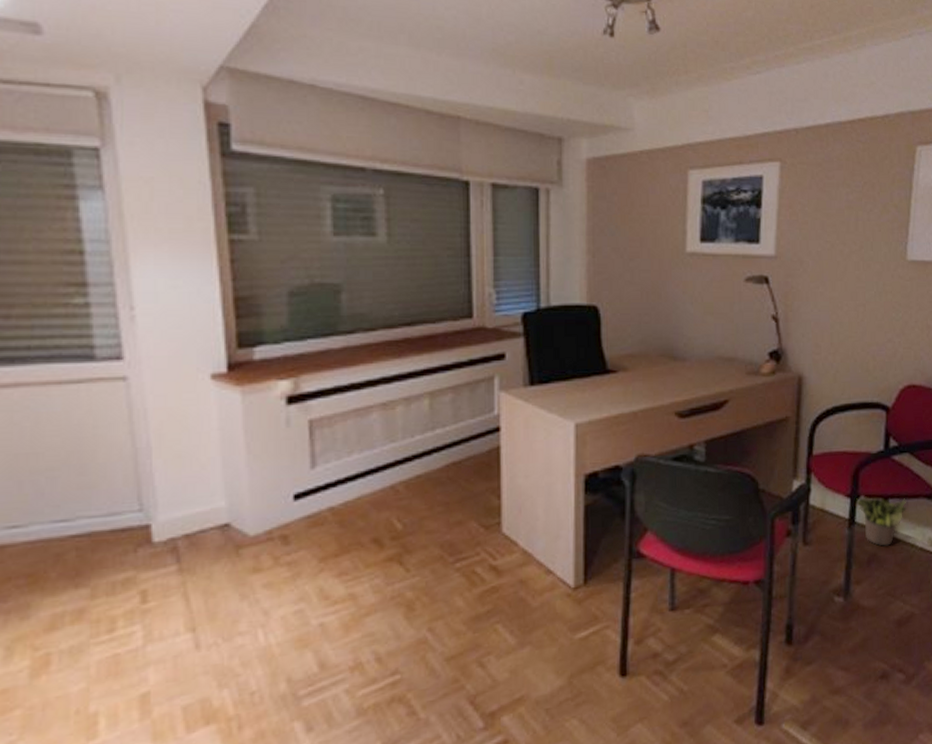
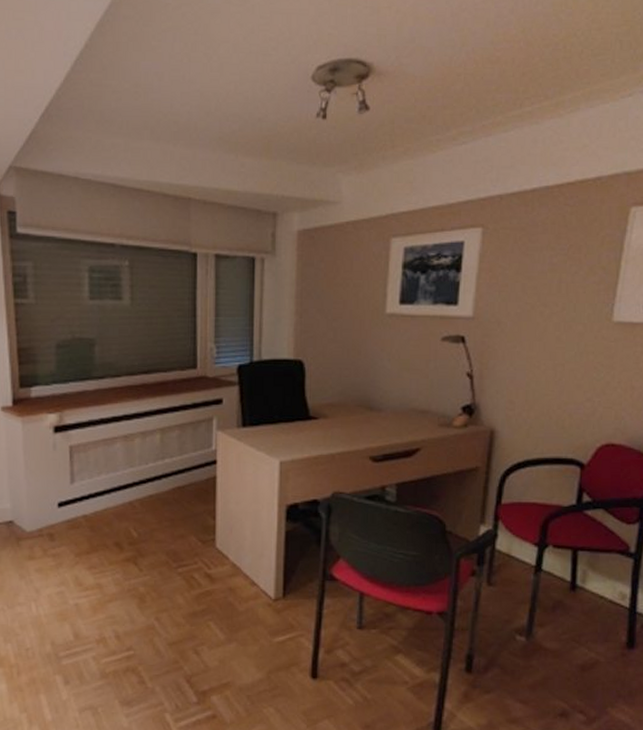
potted plant: present [855,496,907,546] -> none [543,546,598,595]

